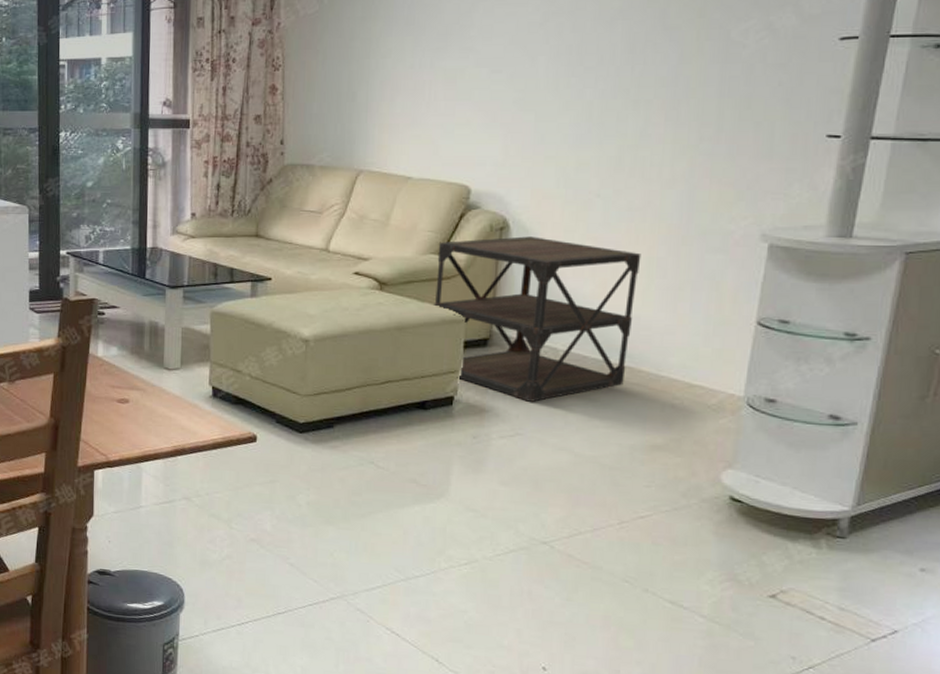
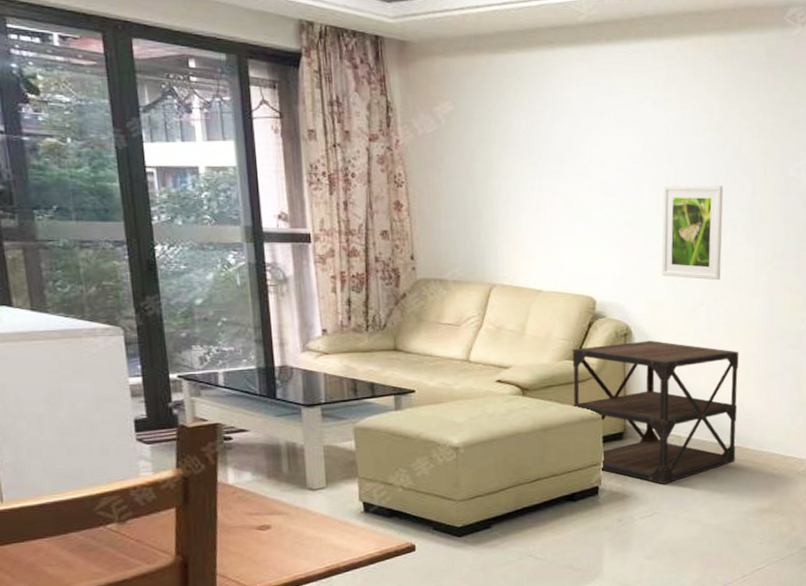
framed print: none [551,55,641,168] -> present [661,184,724,281]

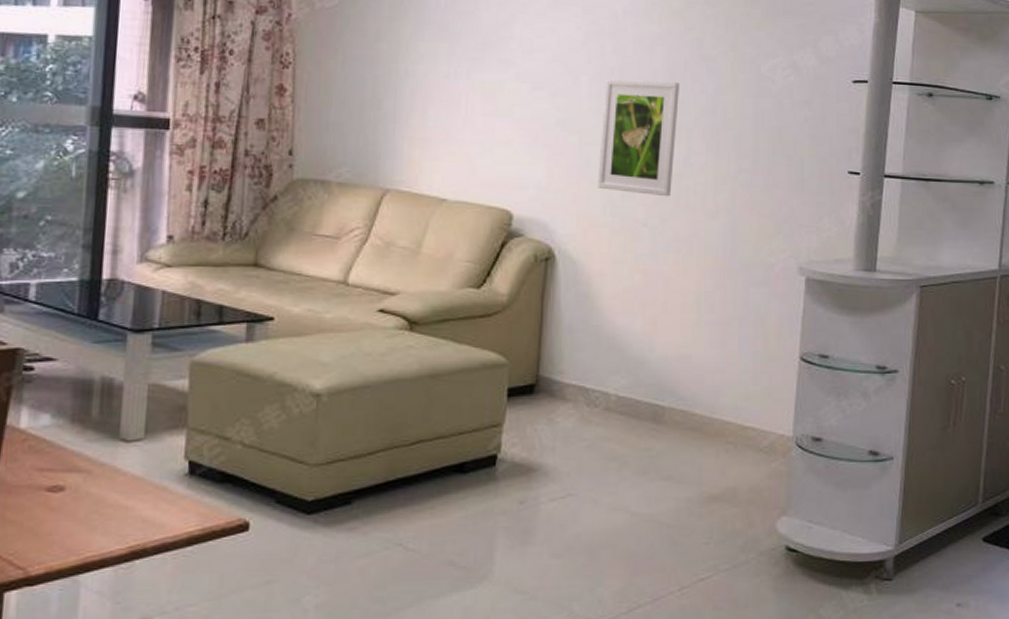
side table: present [572,341,739,484] -> none [473,268,690,456]

